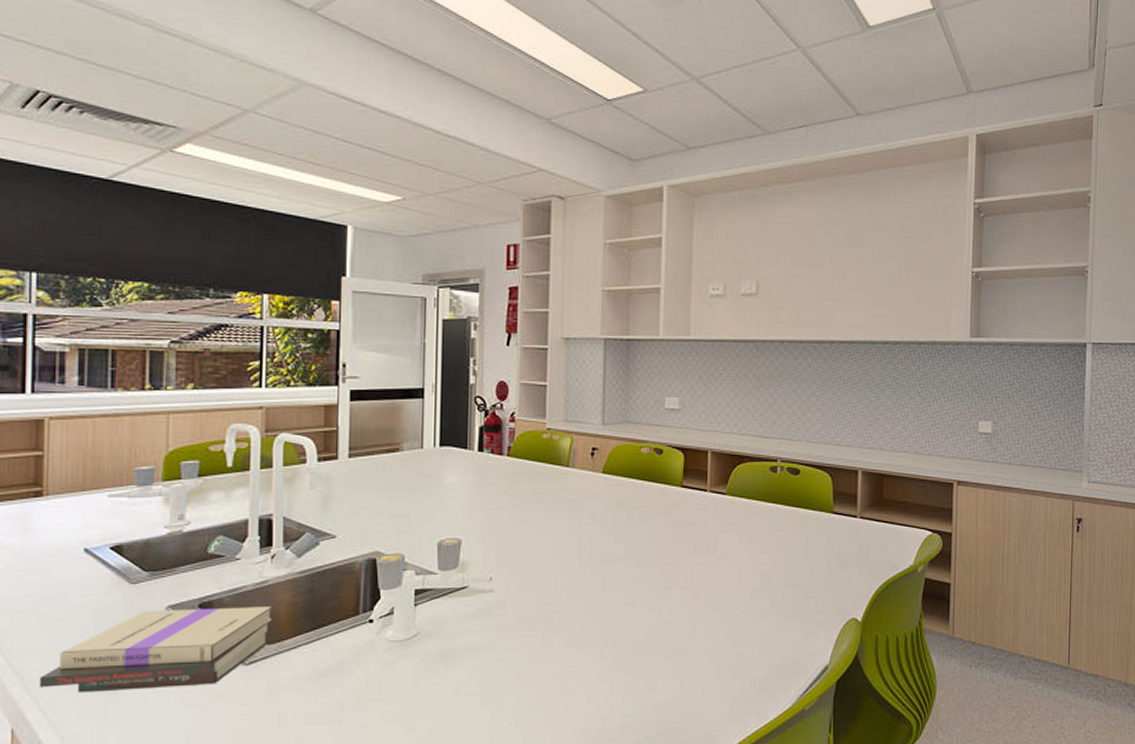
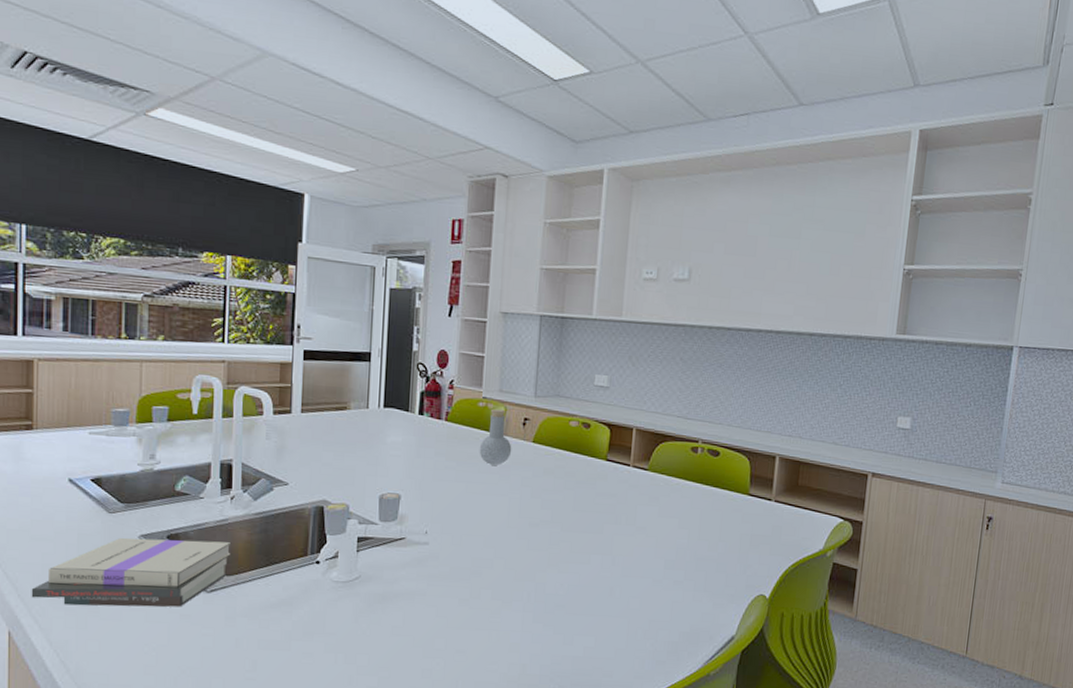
flask: none [545,440,581,500] -> present [479,408,512,465]

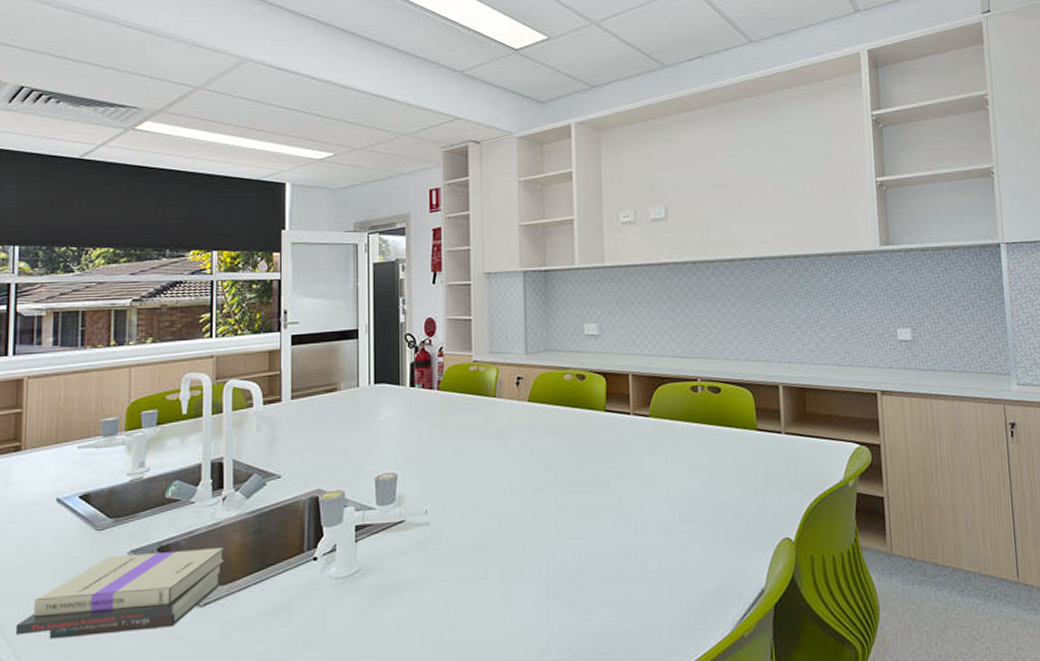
flask: present [479,408,512,465] -> none [474,371,508,431]

